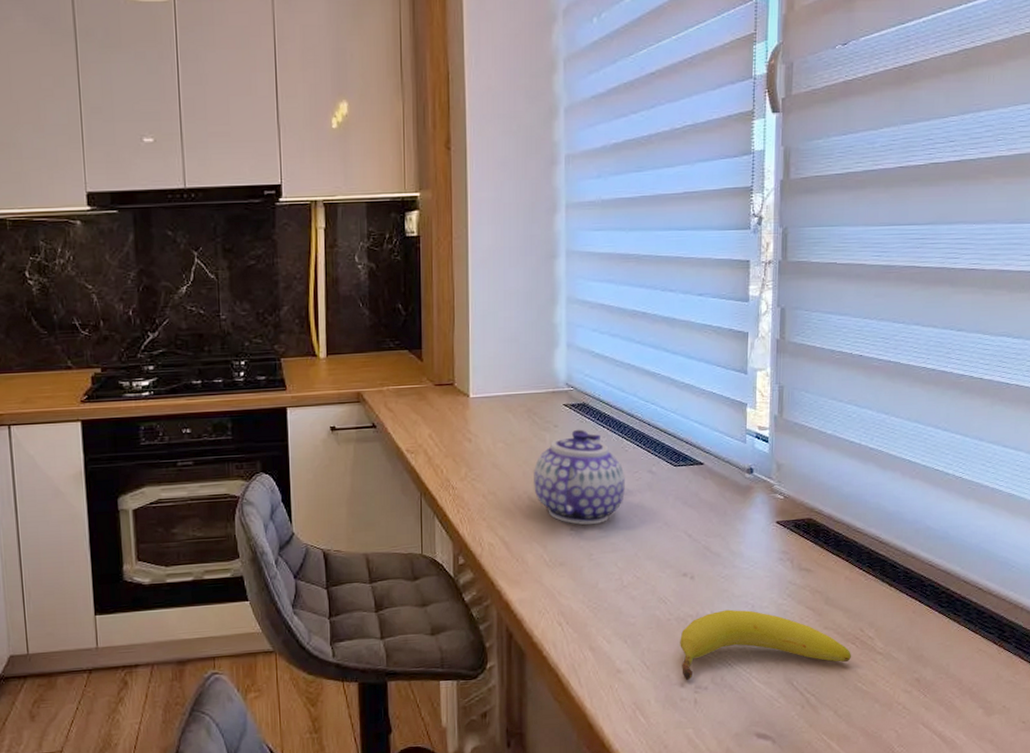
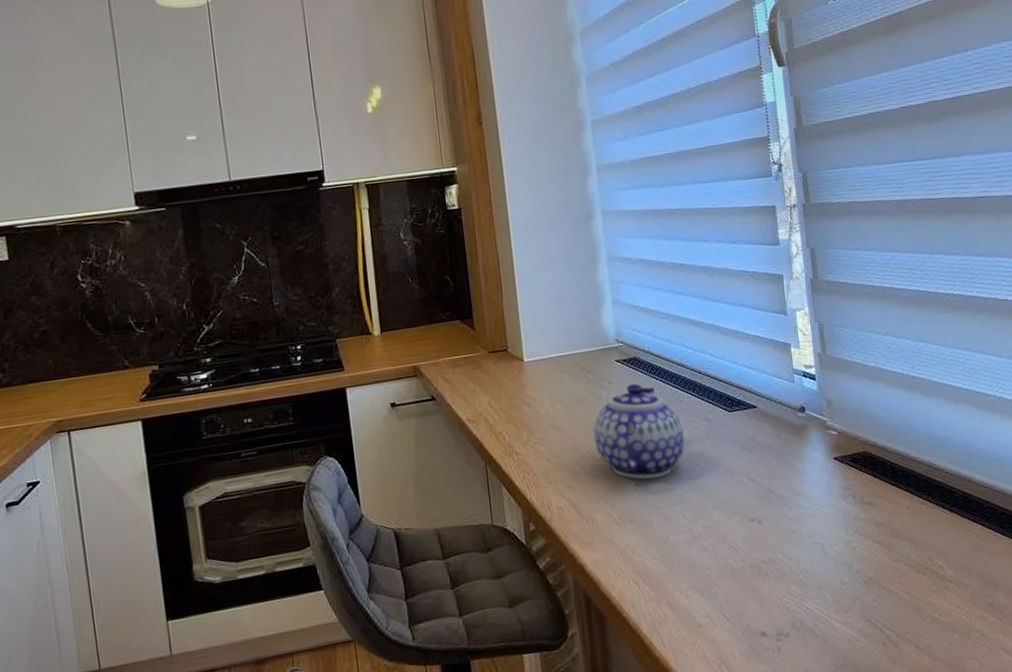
fruit: present [680,609,851,681] -> none [755,550,924,629]

